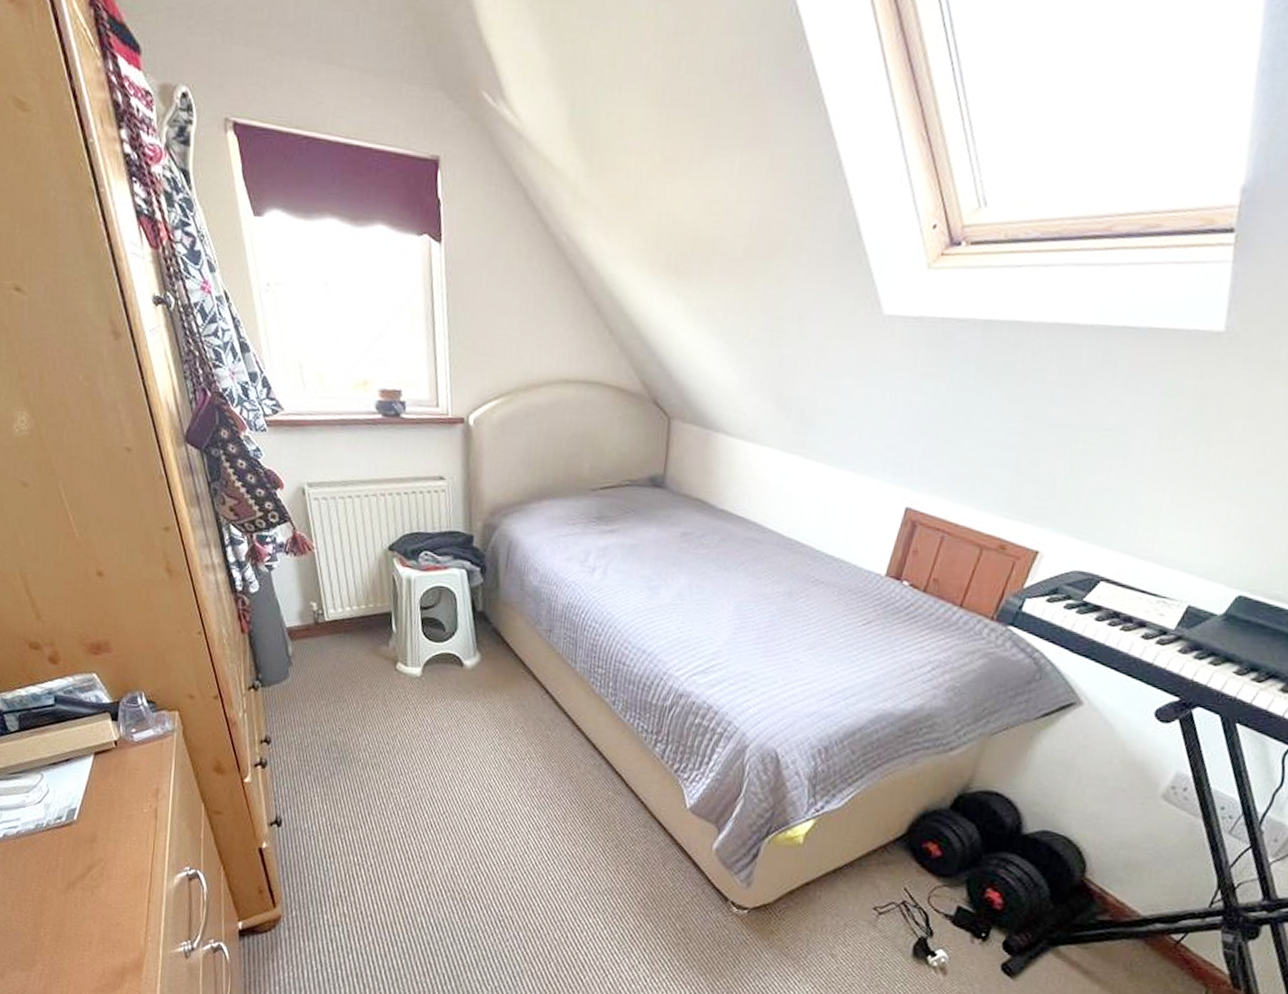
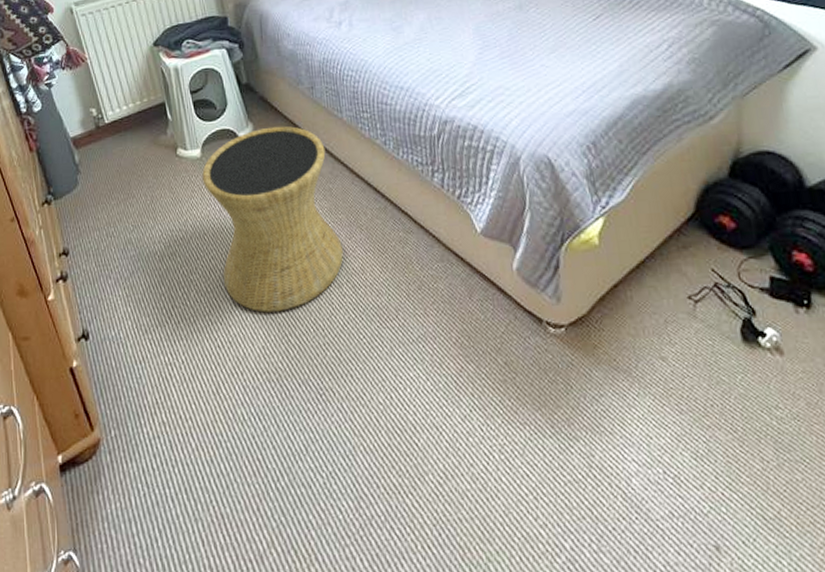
side table: none [418,661,551,840] -> present [202,126,344,313]

